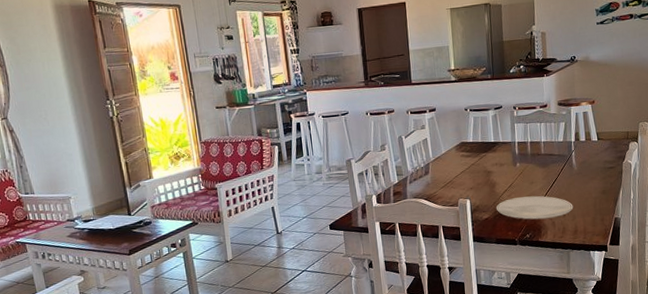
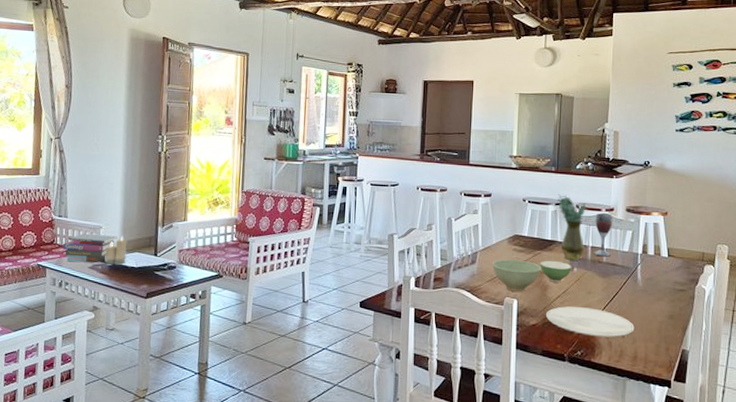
books: none [36,203,90,235] -> present [62,233,119,263]
candle: none [79,202,102,232] -> present [104,236,128,266]
bowl: none [443,164,489,193] -> present [492,259,542,292]
bowl: none [486,159,515,179] -> present [540,260,572,283]
vase: none [496,98,524,157] -> present [557,193,587,260]
cup: none [531,110,548,150] -> present [594,213,613,257]

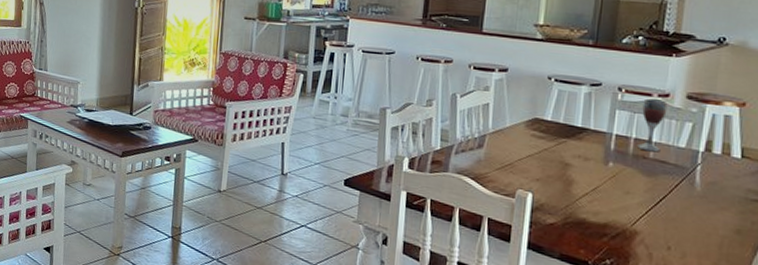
books: present [62,233,119,263] -> none [42,87,96,118]
candle: present [104,236,128,266] -> none [82,92,104,123]
bowl: present [492,259,542,292] -> none [503,145,567,185]
bowl: present [540,260,572,283] -> none [564,150,607,178]
plate: present [545,306,635,338] -> none [567,206,686,249]
vase: present [557,193,587,260] -> none [593,72,632,154]

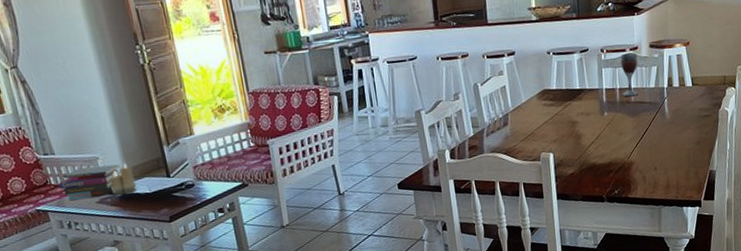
books: none [42,87,96,118] -> present [58,164,121,201]
candle: none [82,92,104,123] -> present [110,163,137,197]

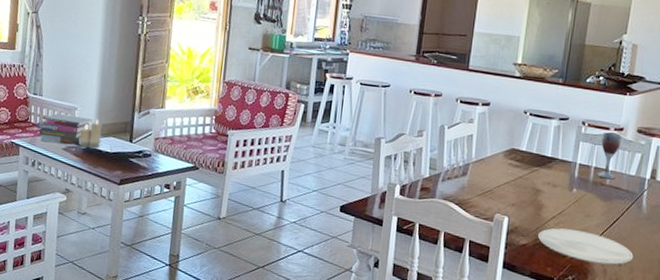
plate: none [581,147,666,175] -> present [537,228,634,265]

